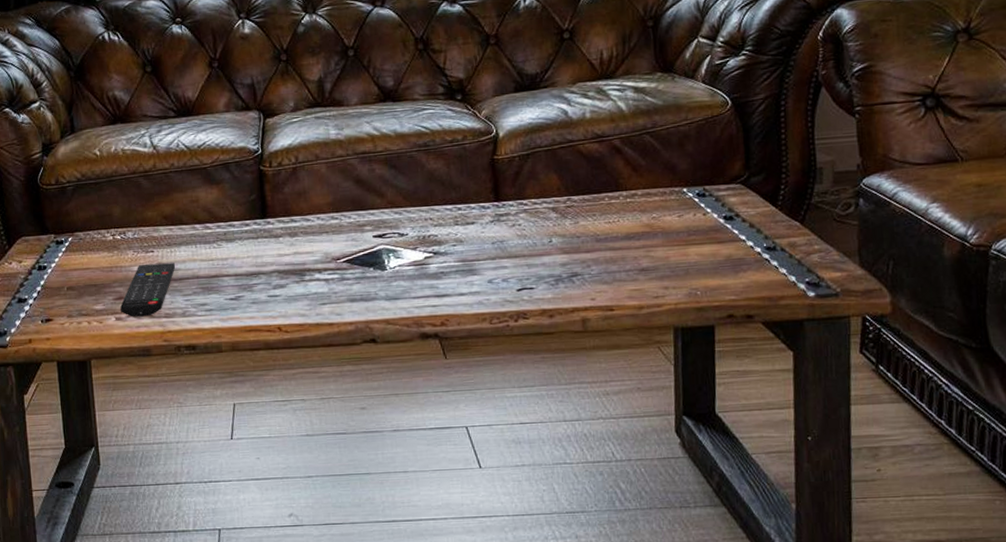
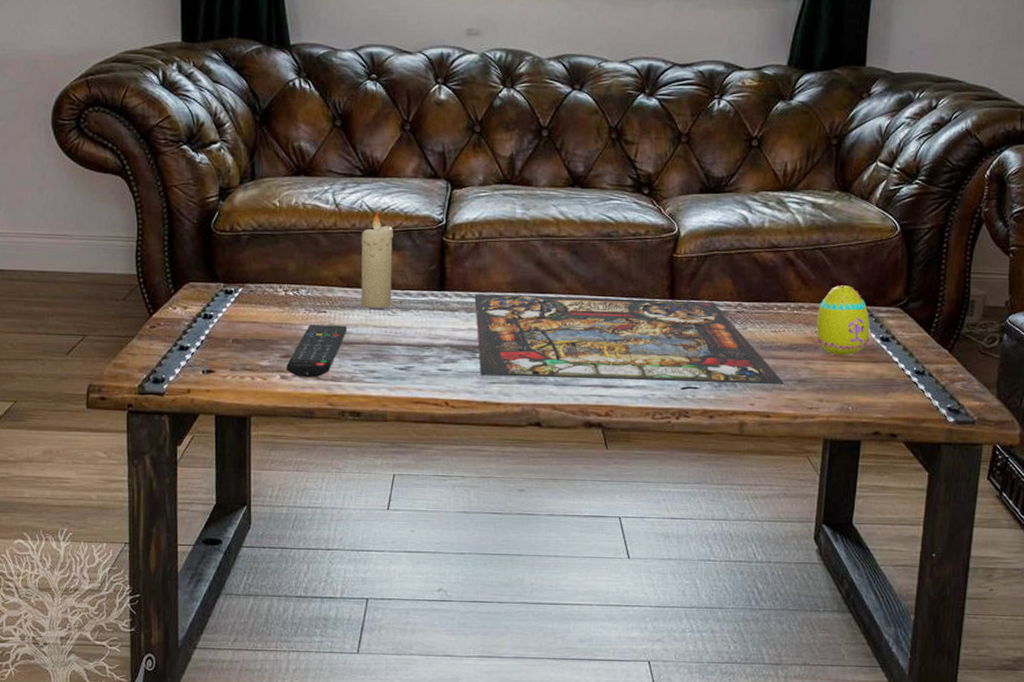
candle: none [180,148,216,243] -> present [361,211,393,308]
stained glass panel: none [297,199,626,298] -> present [474,294,785,385]
egg: none [652,166,712,240] -> present [816,284,871,355]

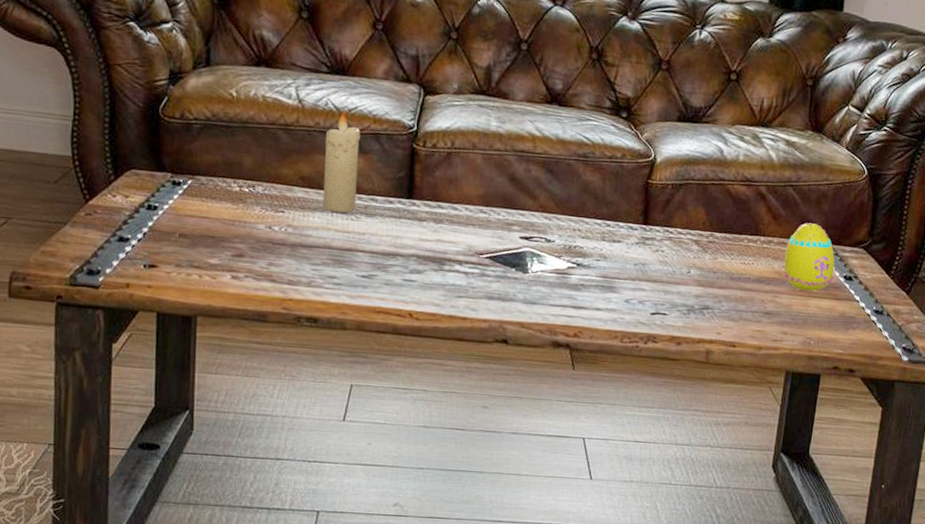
remote control: present [287,325,347,378] -> none [238,224,306,280]
stained glass panel: present [474,294,785,385] -> none [444,205,752,317]

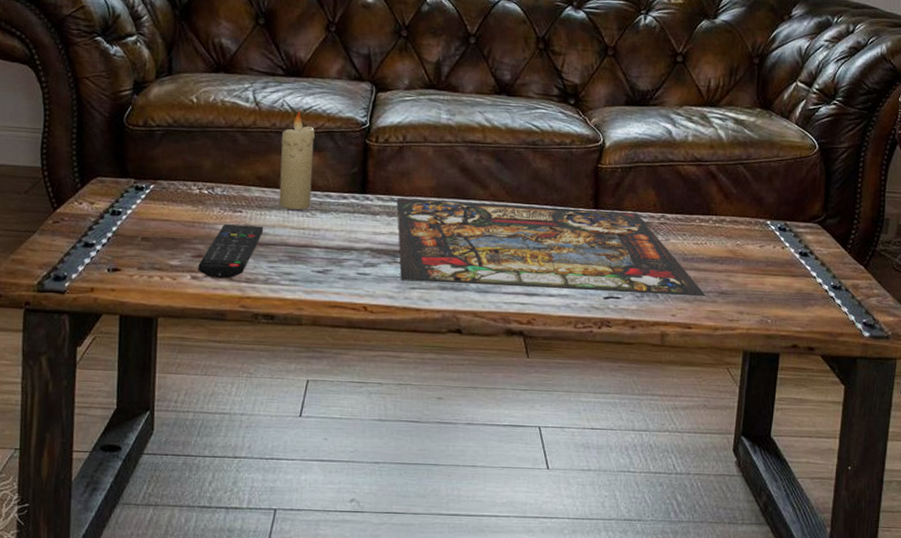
remote control: none [238,224,306,280] -> present [198,224,263,279]
stained glass panel: none [444,205,752,317] -> present [397,198,706,297]
egg: present [784,222,835,291] -> none [737,199,790,269]

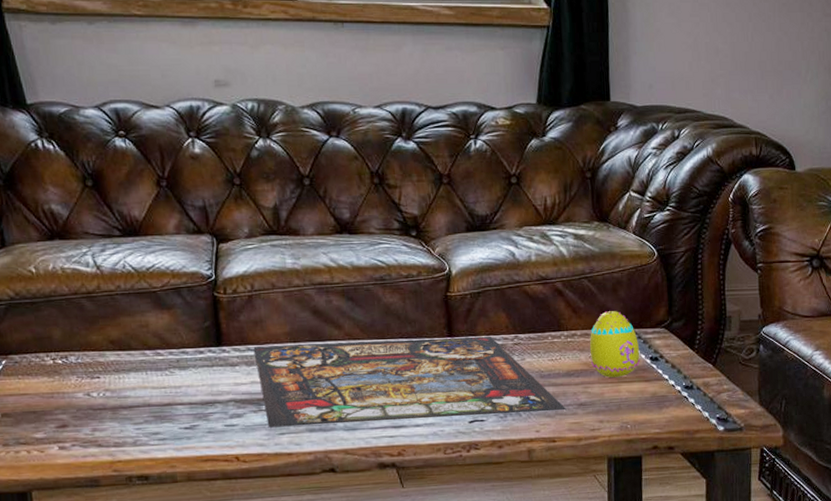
remote control: present [198,224,263,279] -> none [64,390,124,446]
candle: present [278,111,315,210] -> none [127,270,168,370]
egg: none [737,199,790,269] -> present [589,310,640,377]

